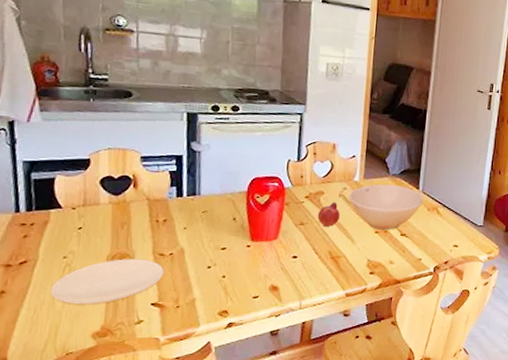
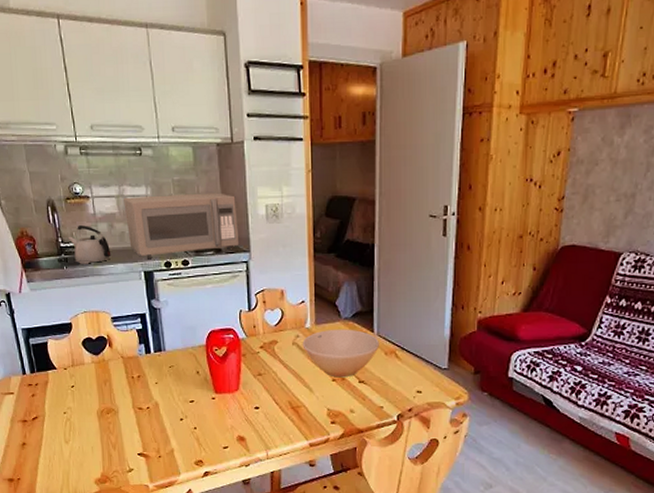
plate: present [50,259,164,305] -> none [58,413,144,455]
kettle: none [100,58,151,99] -> present [67,225,111,264]
microwave: none [173,37,297,102] -> present [124,192,238,260]
fruit: present [317,202,340,227] -> none [273,351,295,376]

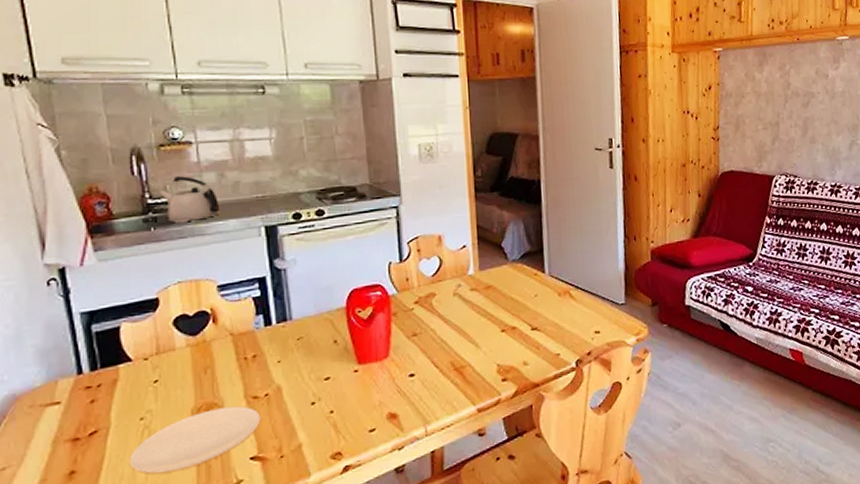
plate: none [58,413,144,455] -> present [129,405,261,475]
microwave: present [124,192,238,260] -> none [239,133,386,212]
bowl: present [302,329,379,378] -> none [465,272,552,327]

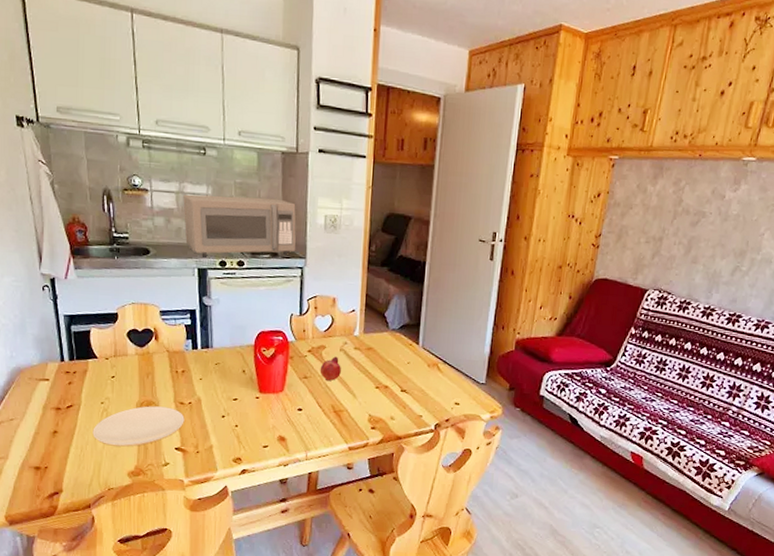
kettle: present [158,176,220,223] -> none [121,217,166,256]
microwave: none [239,133,386,212] -> present [183,194,296,257]
fruit: none [431,303,458,334] -> present [320,356,341,381]

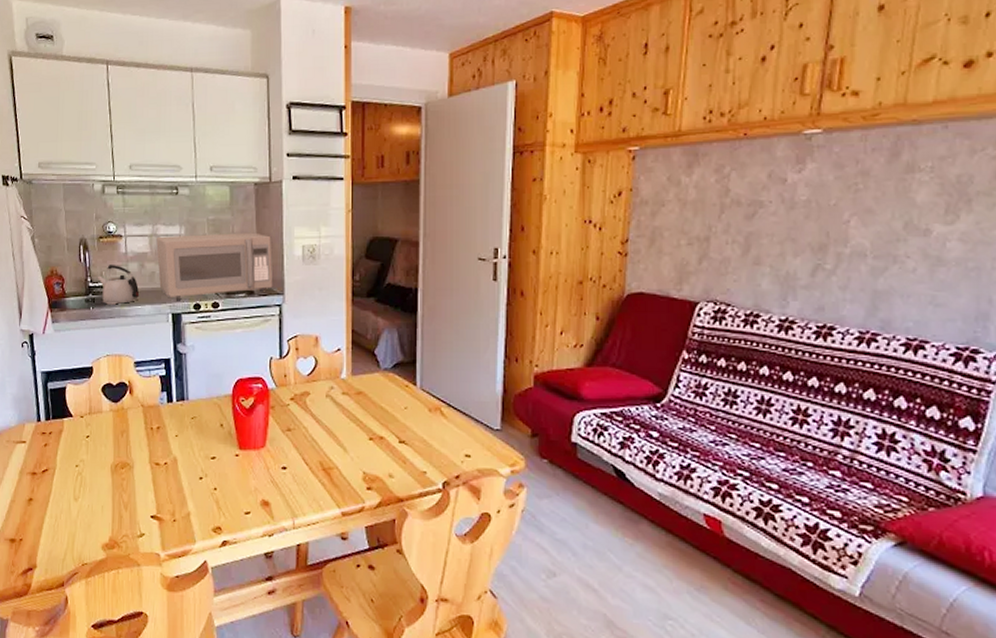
plate: present [92,406,185,447] -> none [67,468,160,515]
kettle: none [121,217,166,256] -> present [97,265,140,305]
fruit: present [320,356,341,381] -> none [304,404,328,433]

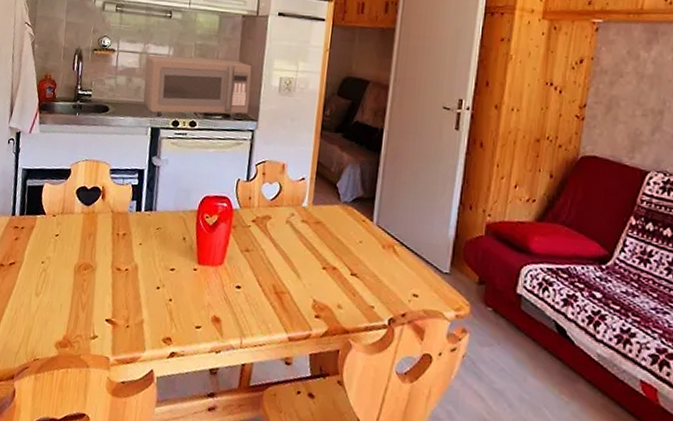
kettle: present [97,265,140,305] -> none [86,76,124,114]

